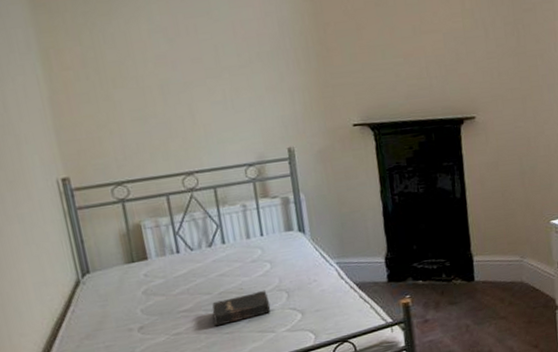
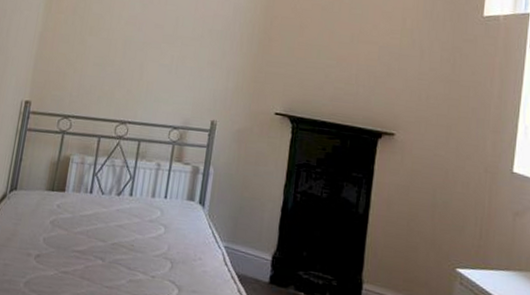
hardback book: present [212,290,271,327] -> none [98,250,154,279]

